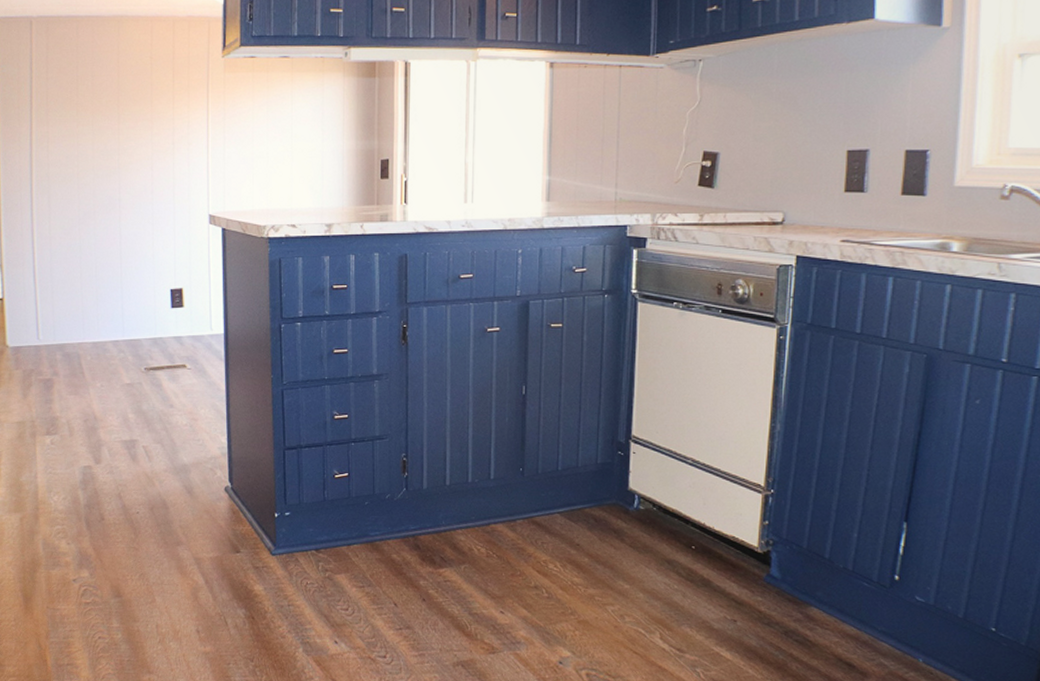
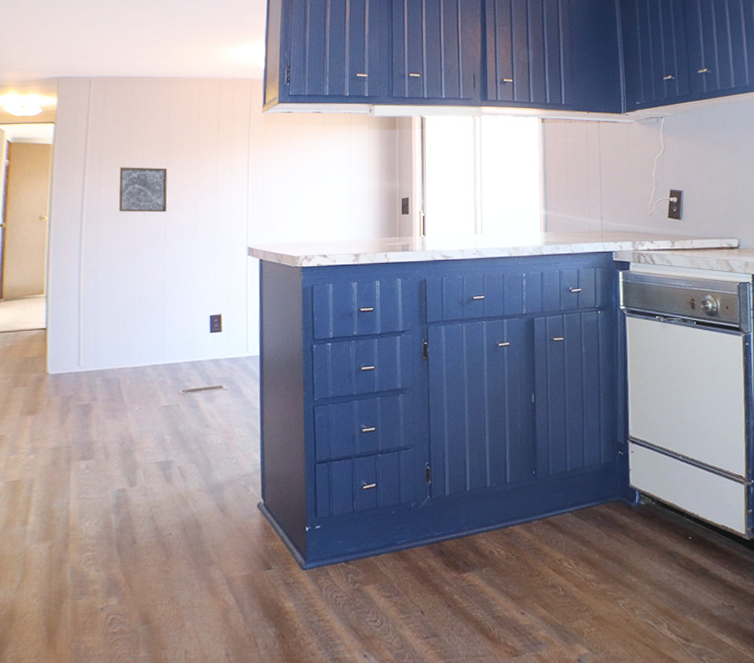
wall art: none [68,122,121,174] -> present [118,167,168,213]

